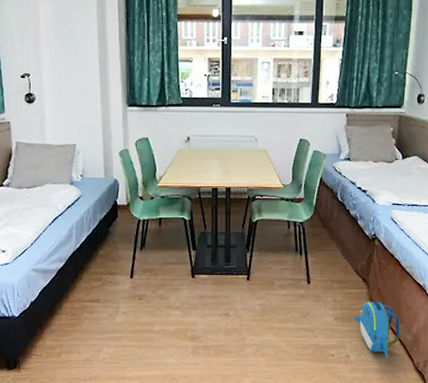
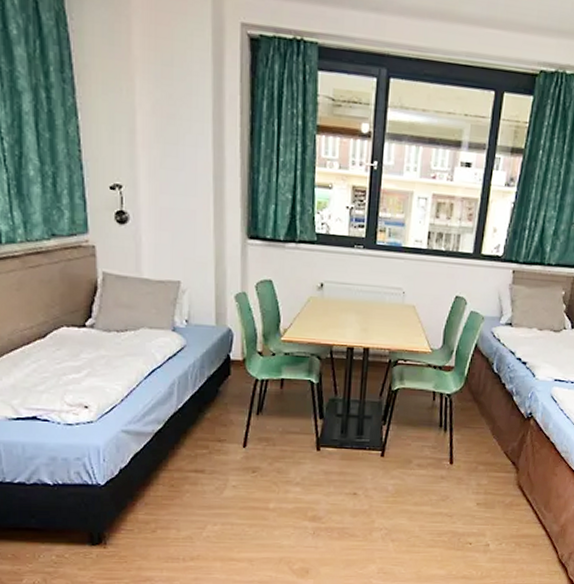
backpack: present [353,301,400,359] -> none [497,487,548,550]

